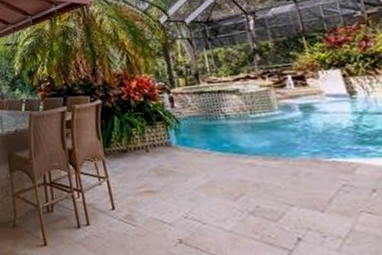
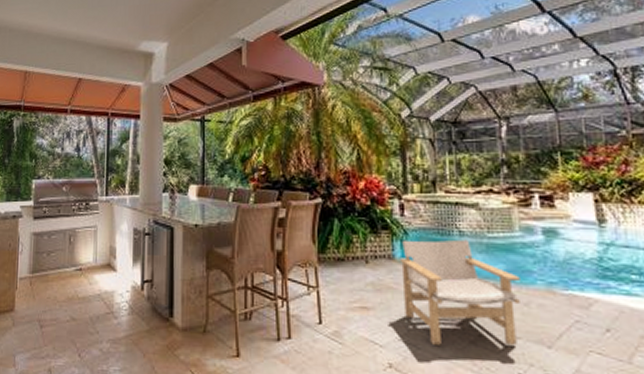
lounge chair: none [175,122,292,219] -> present [399,239,520,346]

